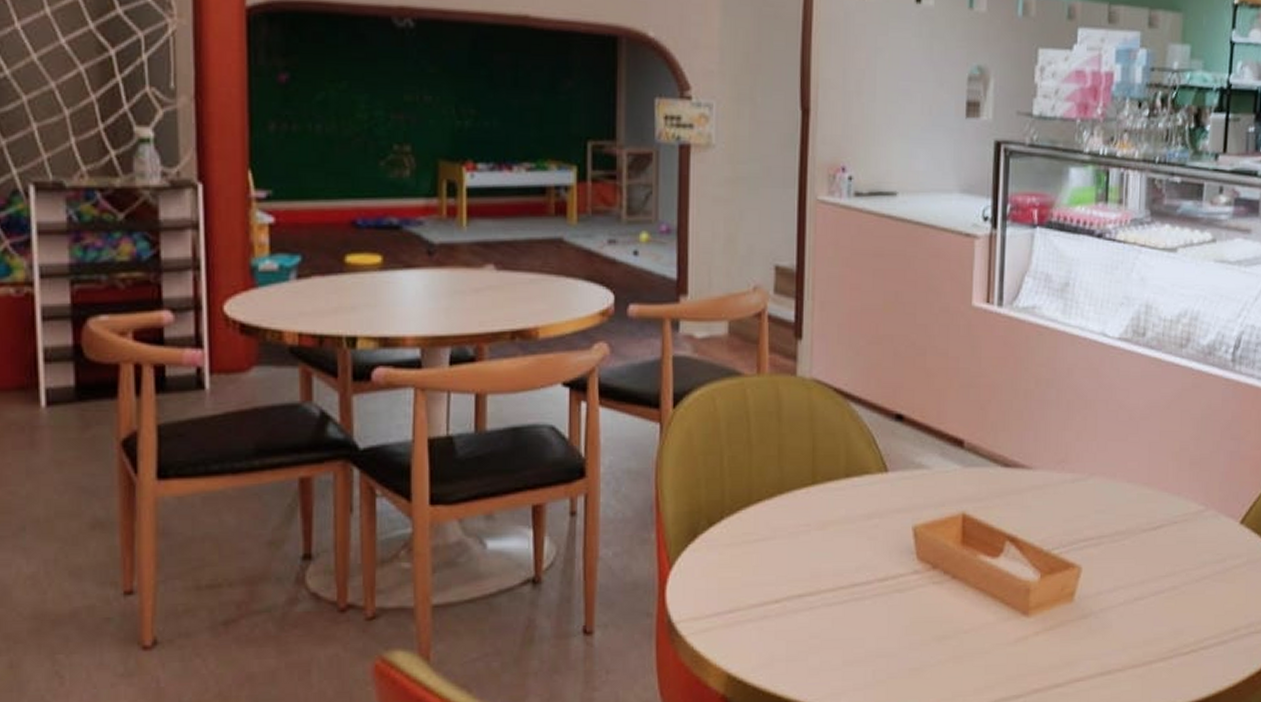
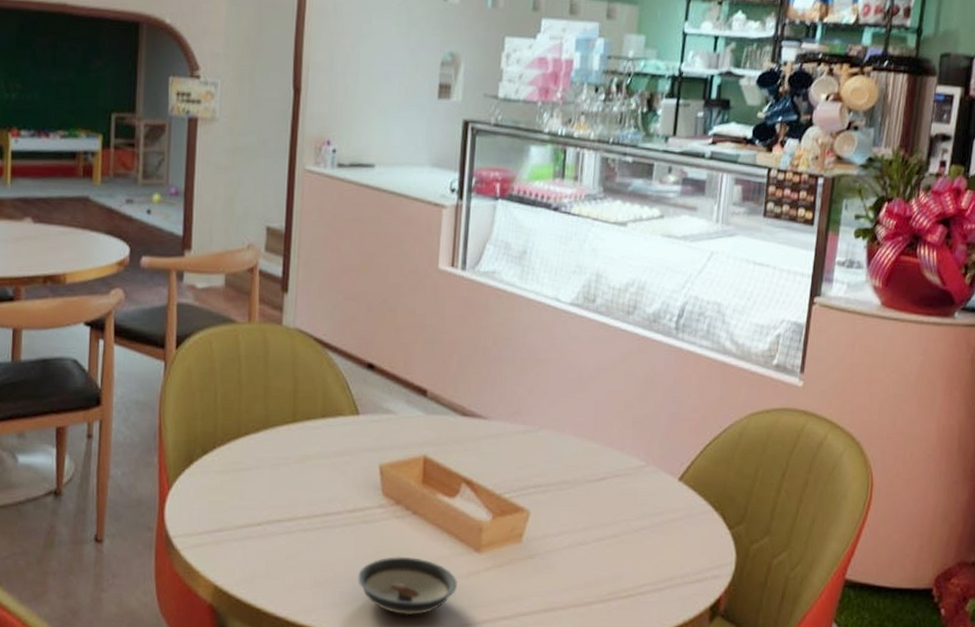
saucer: none [892,626,1004,691] -> present [358,556,457,616]

